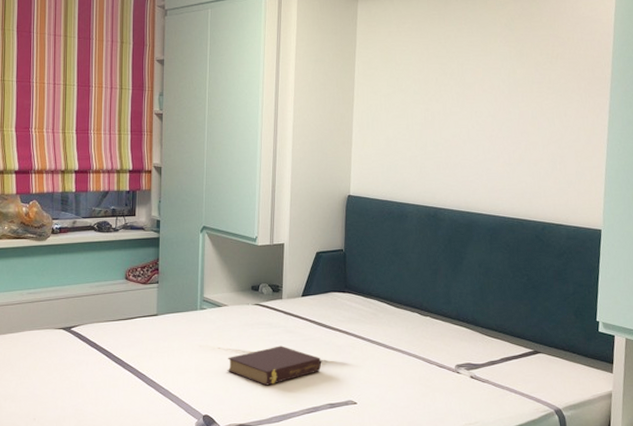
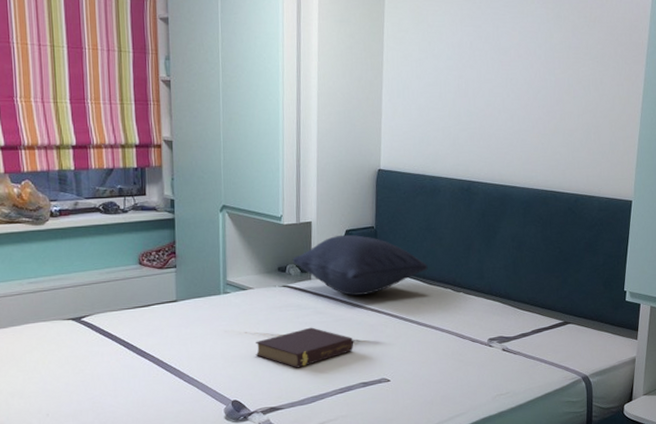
pillow: none [265,256,395,316] -> present [292,234,428,296]

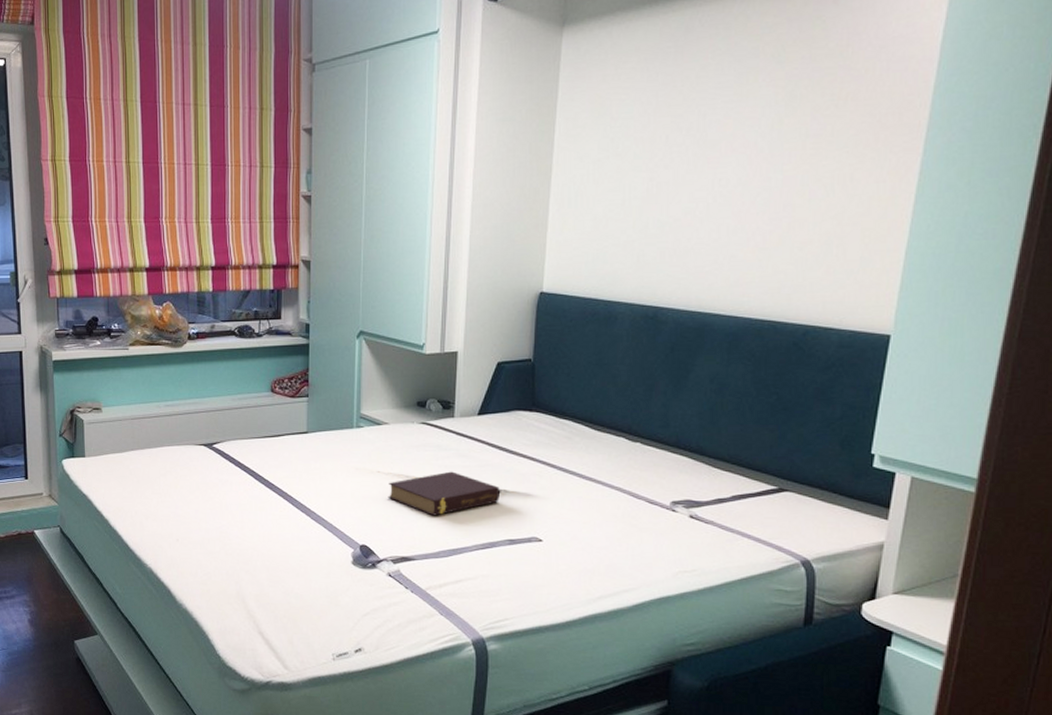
pillow: present [292,234,428,296] -> none [433,367,596,438]

